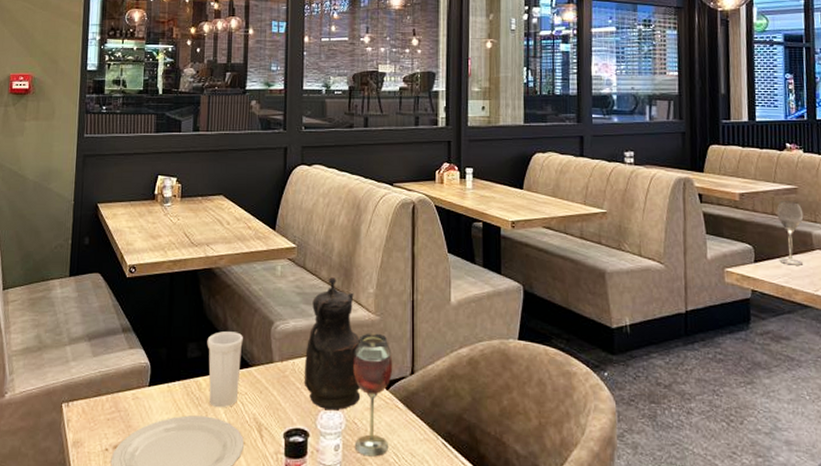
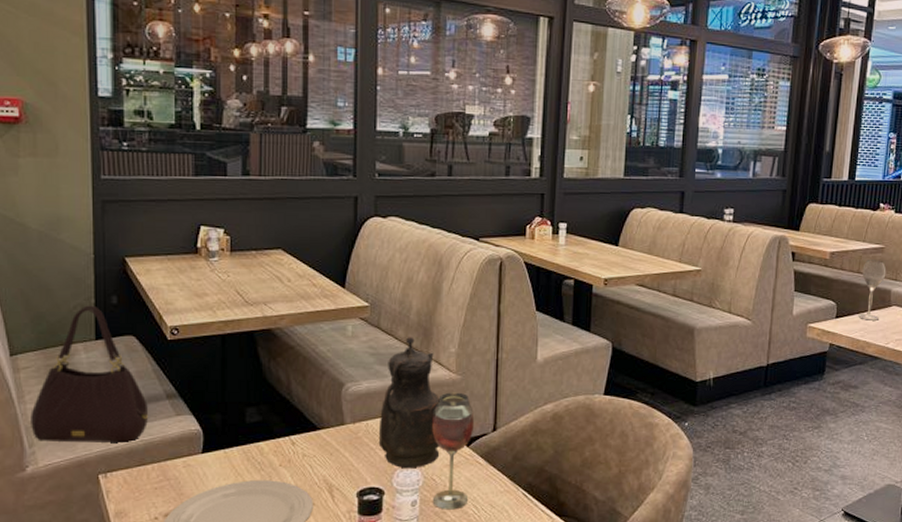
handbag: none [12,245,107,374] -> present [31,305,148,444]
cup: present [207,331,243,408] -> none [268,395,310,472]

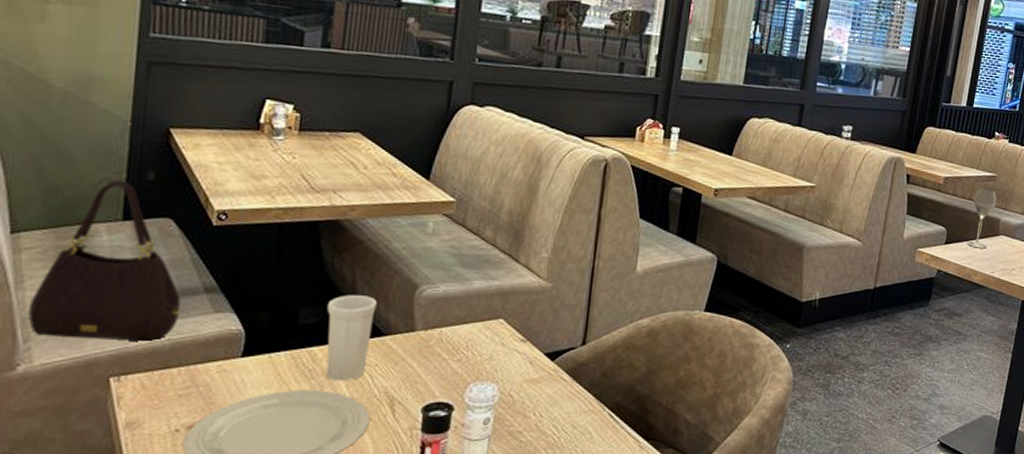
cup: none [268,395,310,472] -> present [326,295,377,382]
coffeepot: present [378,336,440,468] -> none [452,237,526,382]
wineglass: present [431,392,475,510] -> none [508,300,563,430]

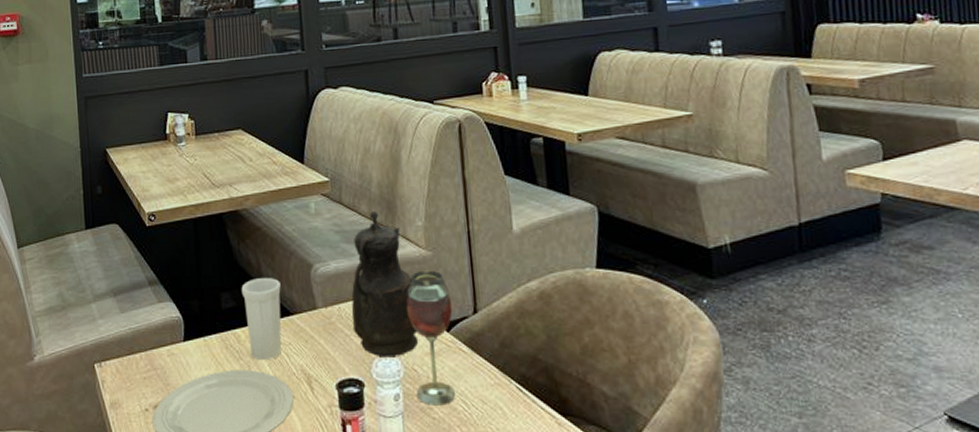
handbag: present [28,179,180,342] -> none [36,196,134,332]
coffeepot: none [452,237,526,382] -> present [351,210,419,356]
wineglass: none [508,300,563,430] -> present [405,270,456,406]
wineglass: present [967,187,997,249] -> none [908,83,946,161]

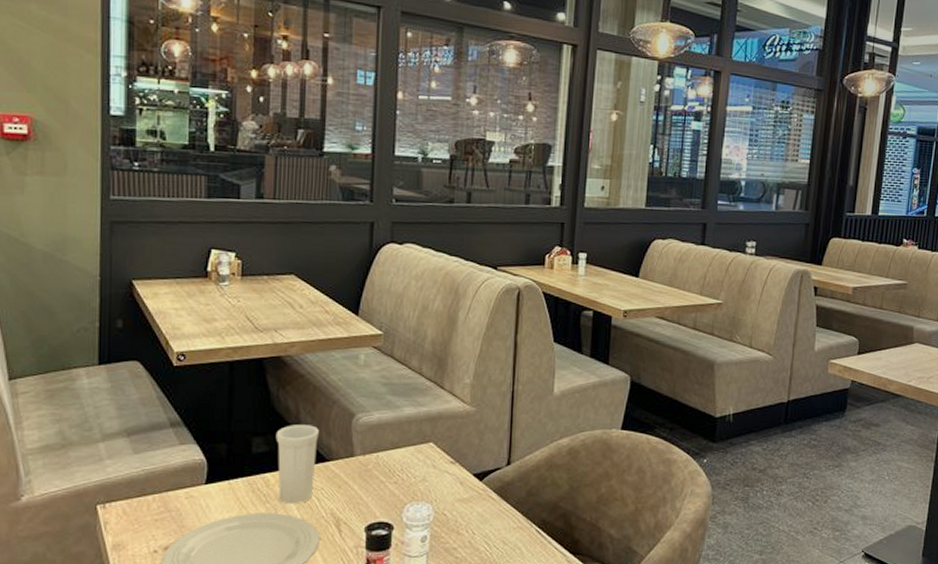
coffeepot: present [351,210,419,356] -> none [388,366,453,502]
wineglass: present [405,270,456,406] -> none [443,424,489,546]

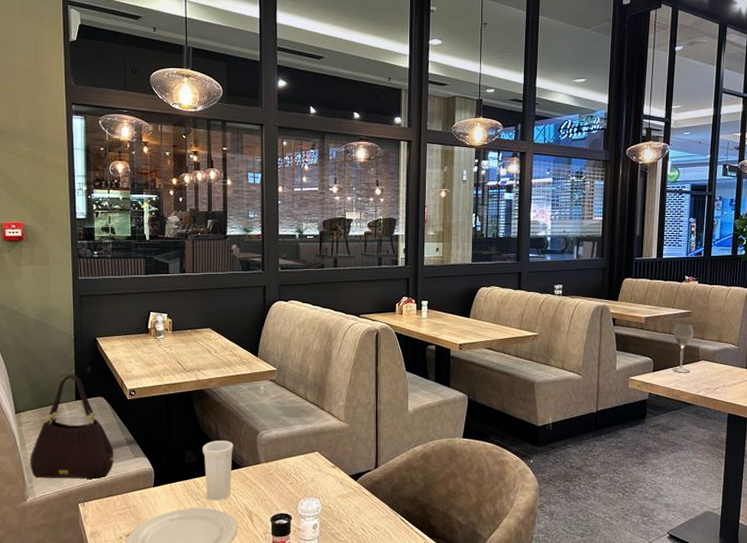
handbag: none [28,328,150,473] -> present [30,374,114,480]
wineglass: none [880,296,909,358] -> present [672,323,694,373]

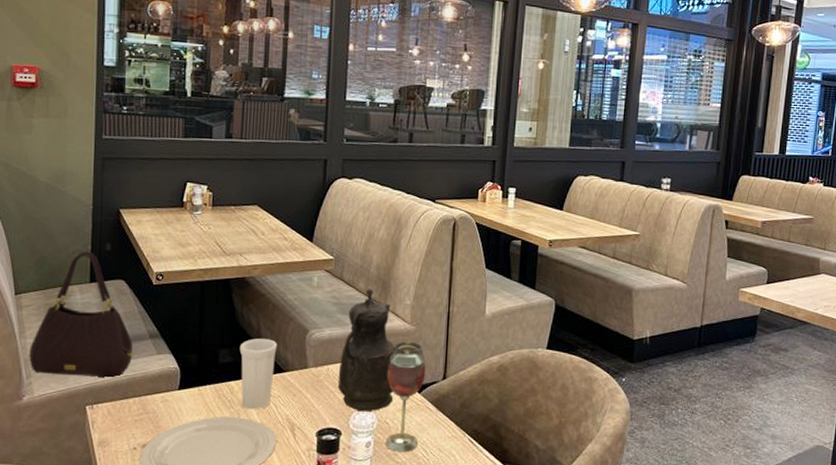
coffeepot: none [286,393,334,498] -> present [337,288,395,411]
wineglass: none [326,437,360,532] -> present [385,341,427,452]
wineglass: present [672,323,694,373] -> none [788,229,815,287]

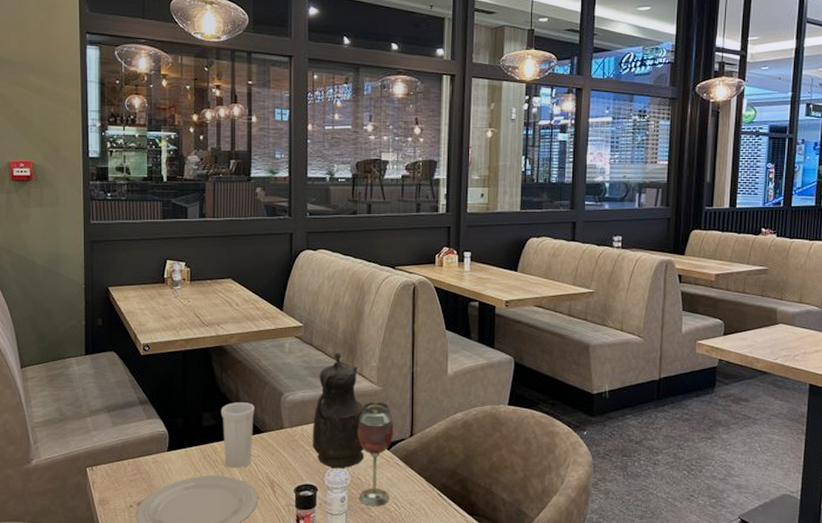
handbag: present [29,251,133,378] -> none [35,326,125,442]

